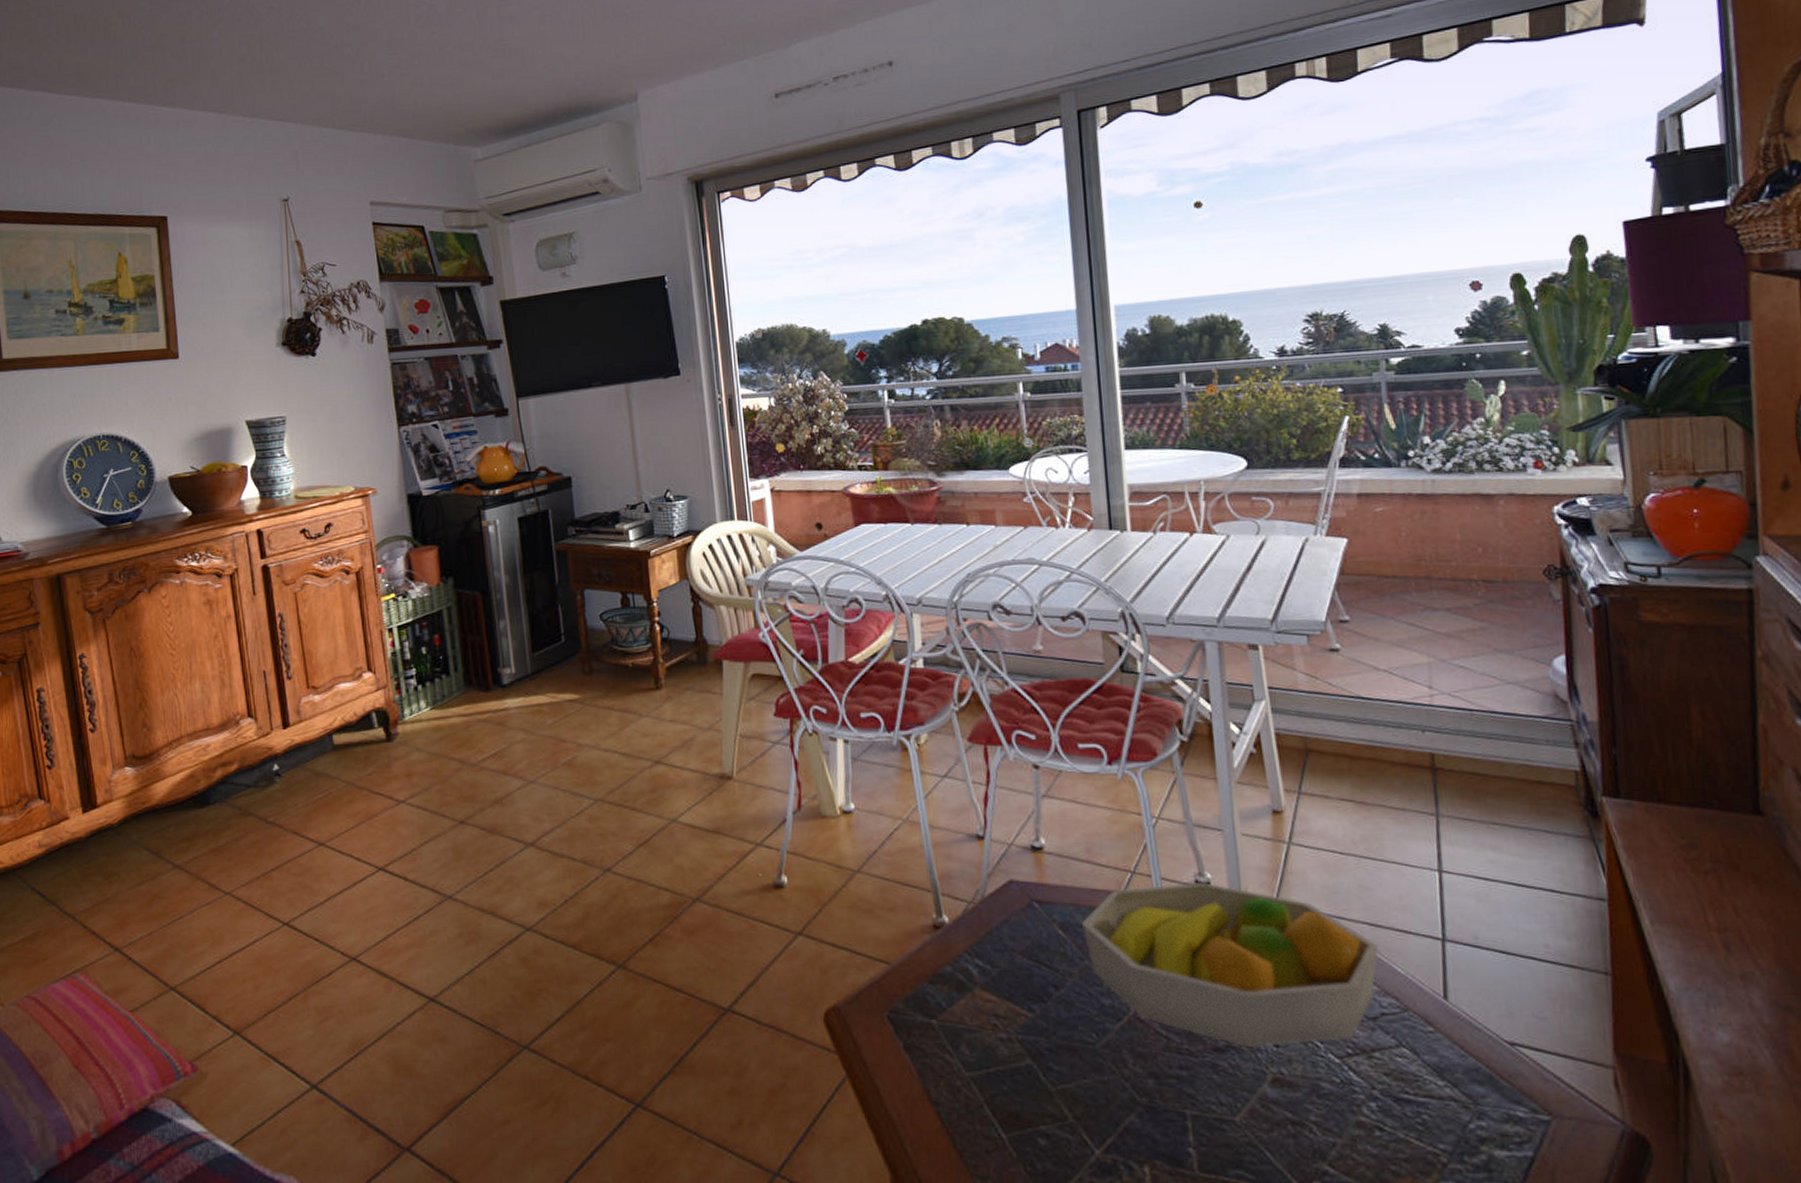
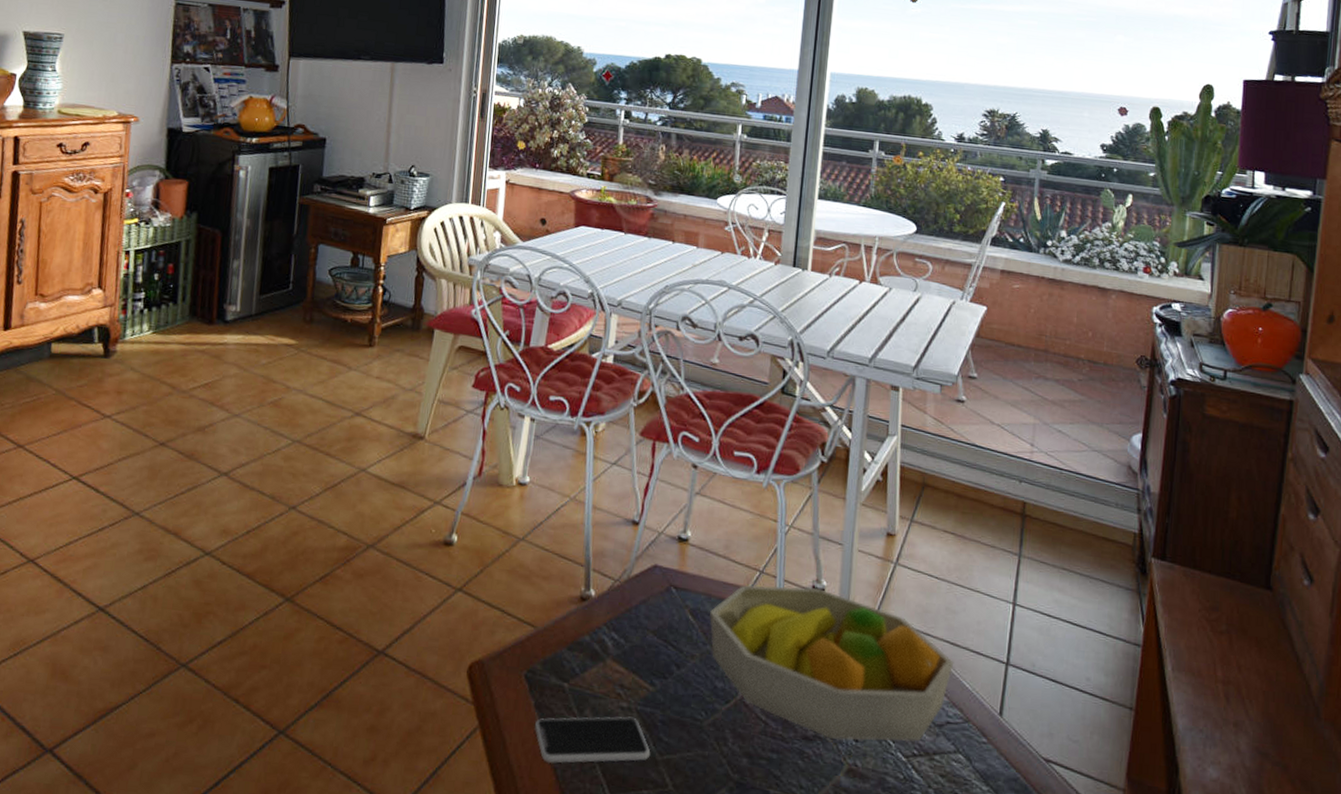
smartphone: none [907,1048,1043,1107] -> present [534,716,651,763]

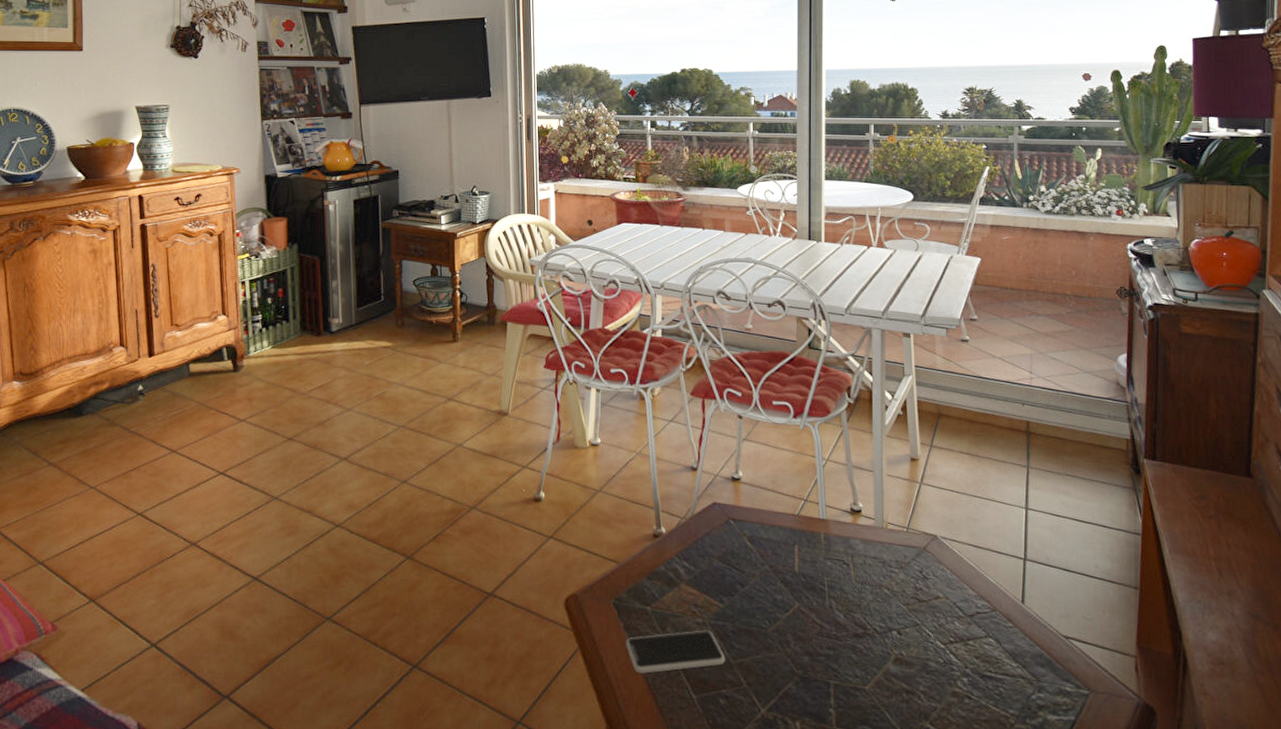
fruit bowl: present [710,585,954,742] -> none [765,509,979,635]

